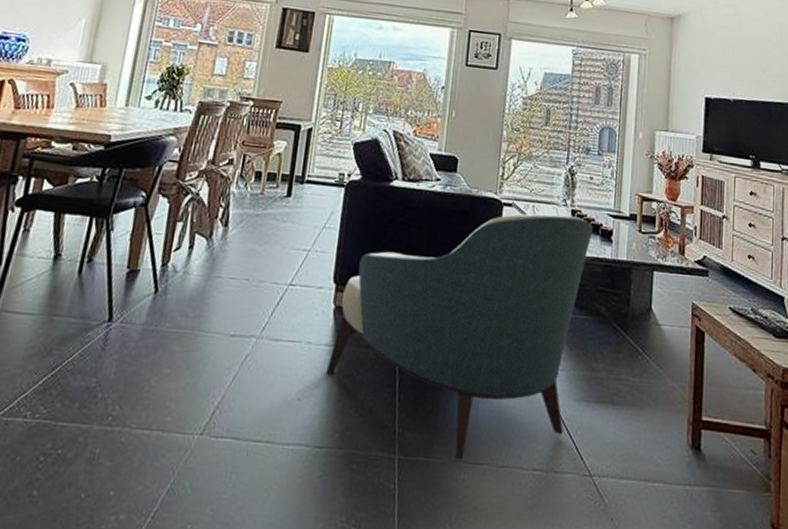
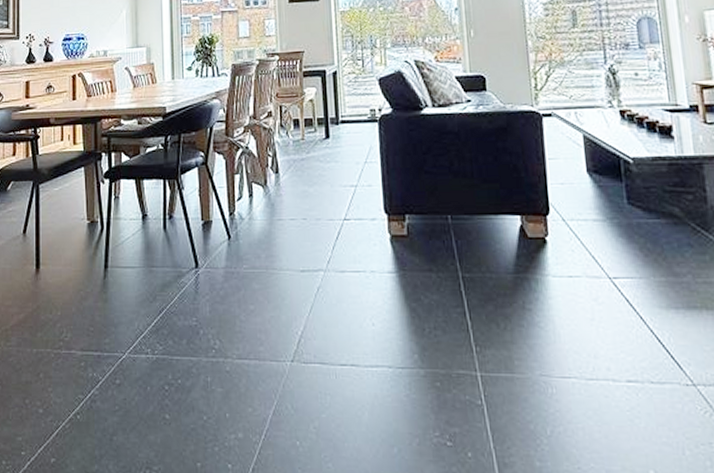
armchair: present [326,213,593,460] -> none [393,116,654,375]

